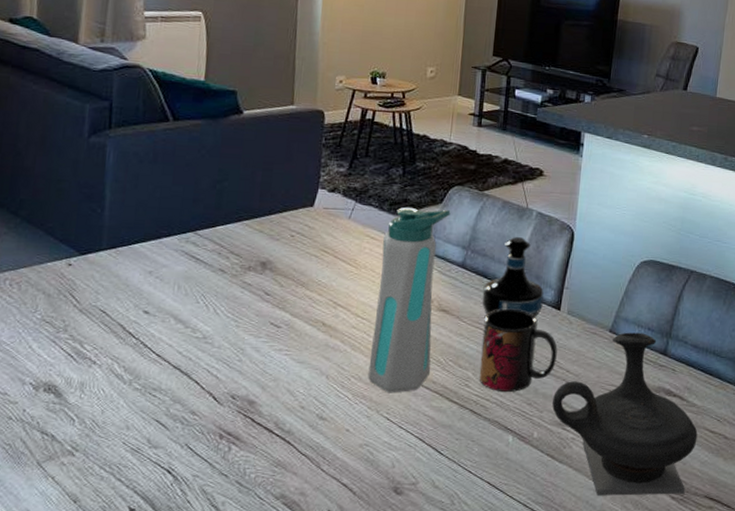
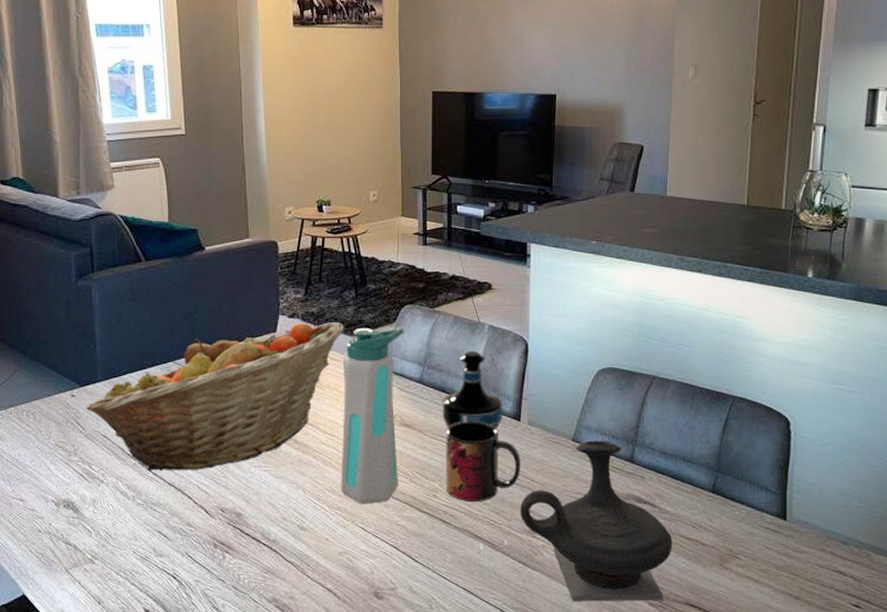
fruit basket: none [84,197,388,353] -> present [86,322,345,471]

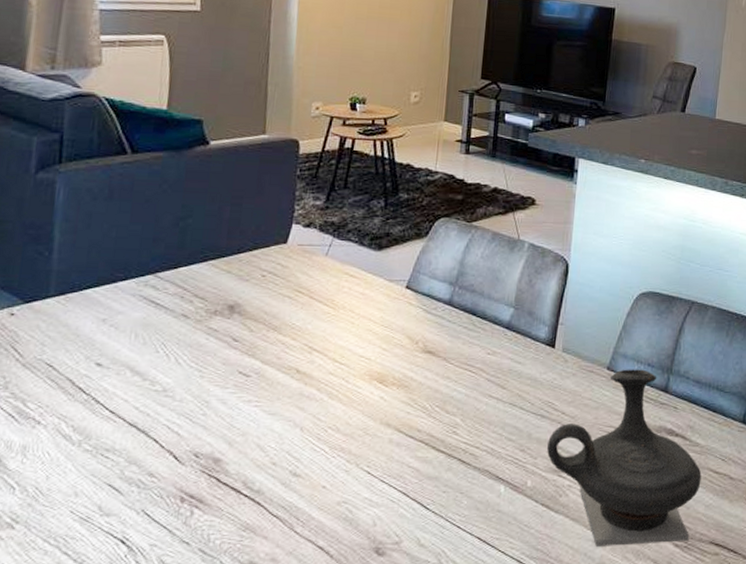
fruit basket: present [86,322,345,471] -> none [28,233,369,408]
water bottle: present [341,327,404,505] -> none [346,241,437,444]
tequila bottle: present [442,351,502,428] -> none [470,271,537,356]
mug: present [446,421,521,501] -> none [468,347,552,438]

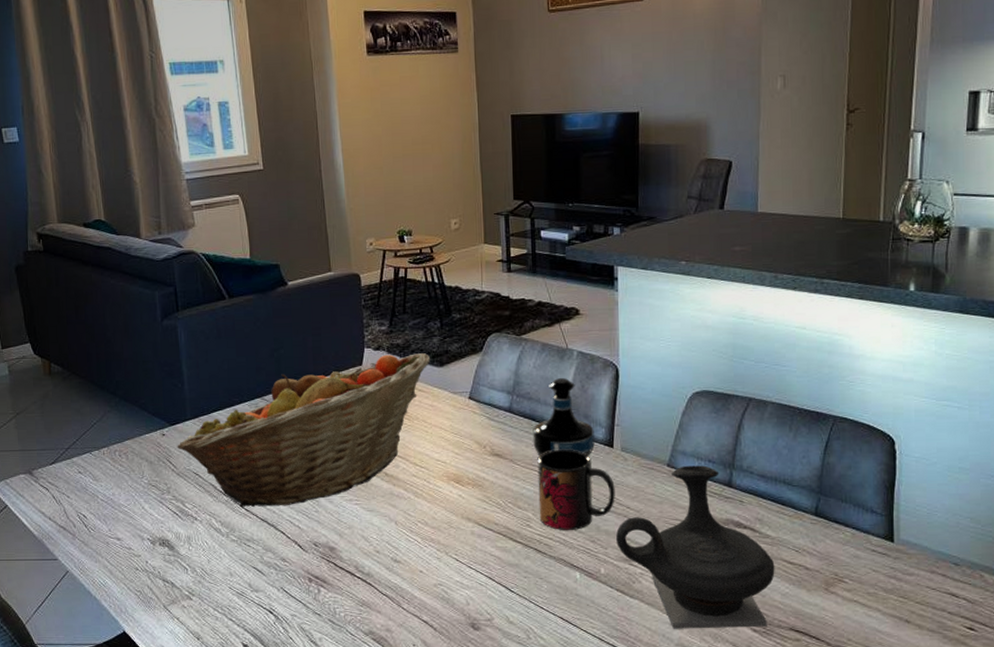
fruit basket: none [28,233,369,408] -> present [177,353,431,507]
mug: none [468,347,552,438] -> present [537,449,615,530]
tequila bottle: none [470,271,537,356] -> present [533,378,595,457]

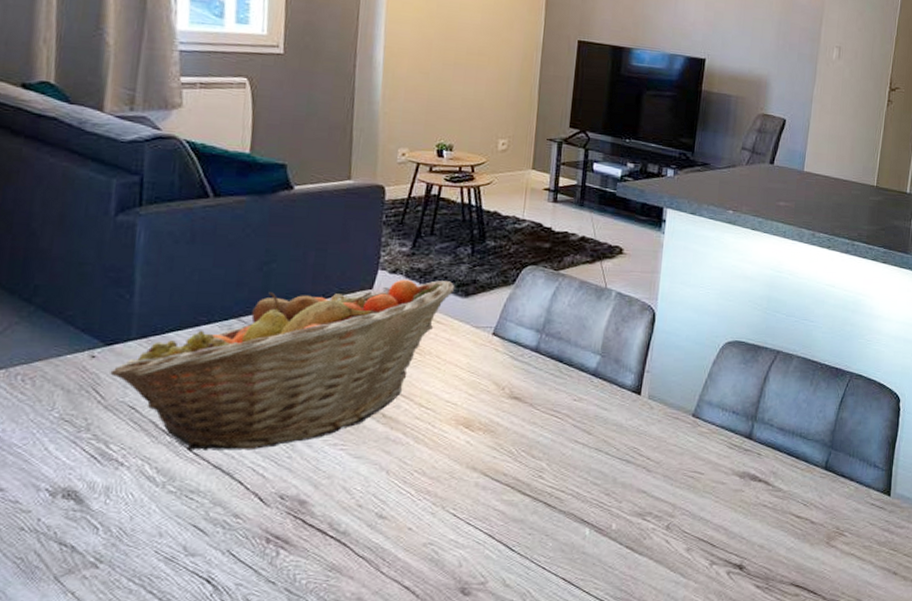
tequila bottle: present [533,378,595,457] -> none [557,319,623,403]
mug: present [537,449,615,530] -> none [553,394,638,482]
teapot: present [616,465,775,629] -> none [632,416,784,588]

